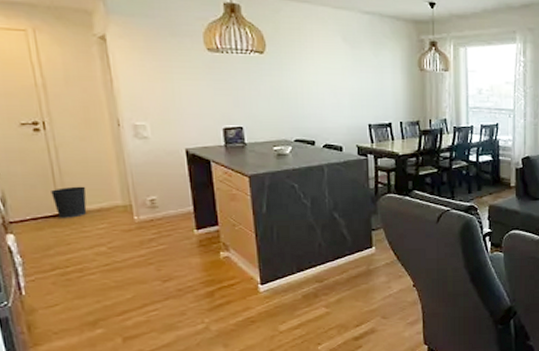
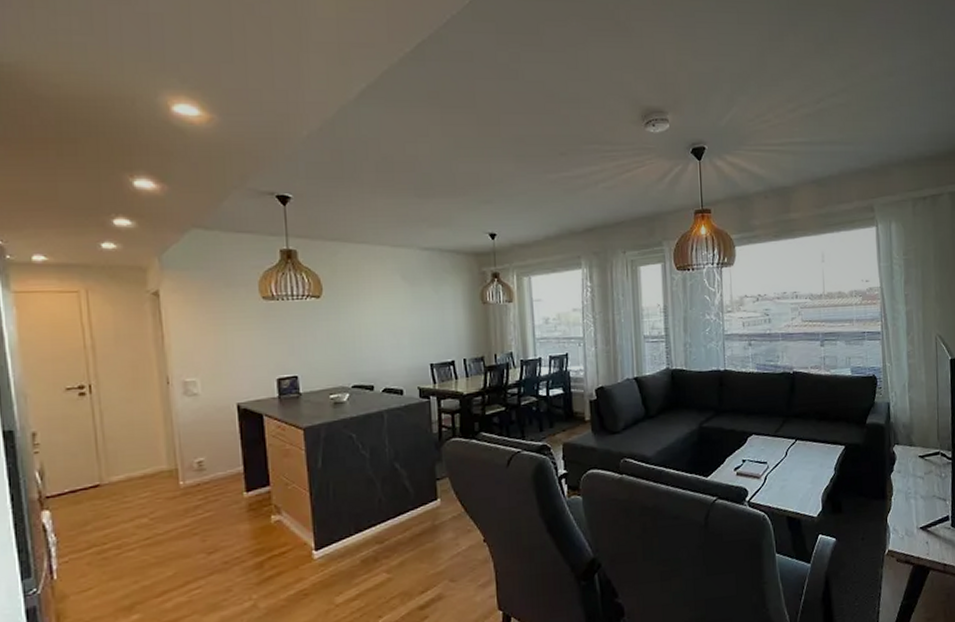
wastebasket: present [51,186,87,218] -> none [93,451,130,489]

